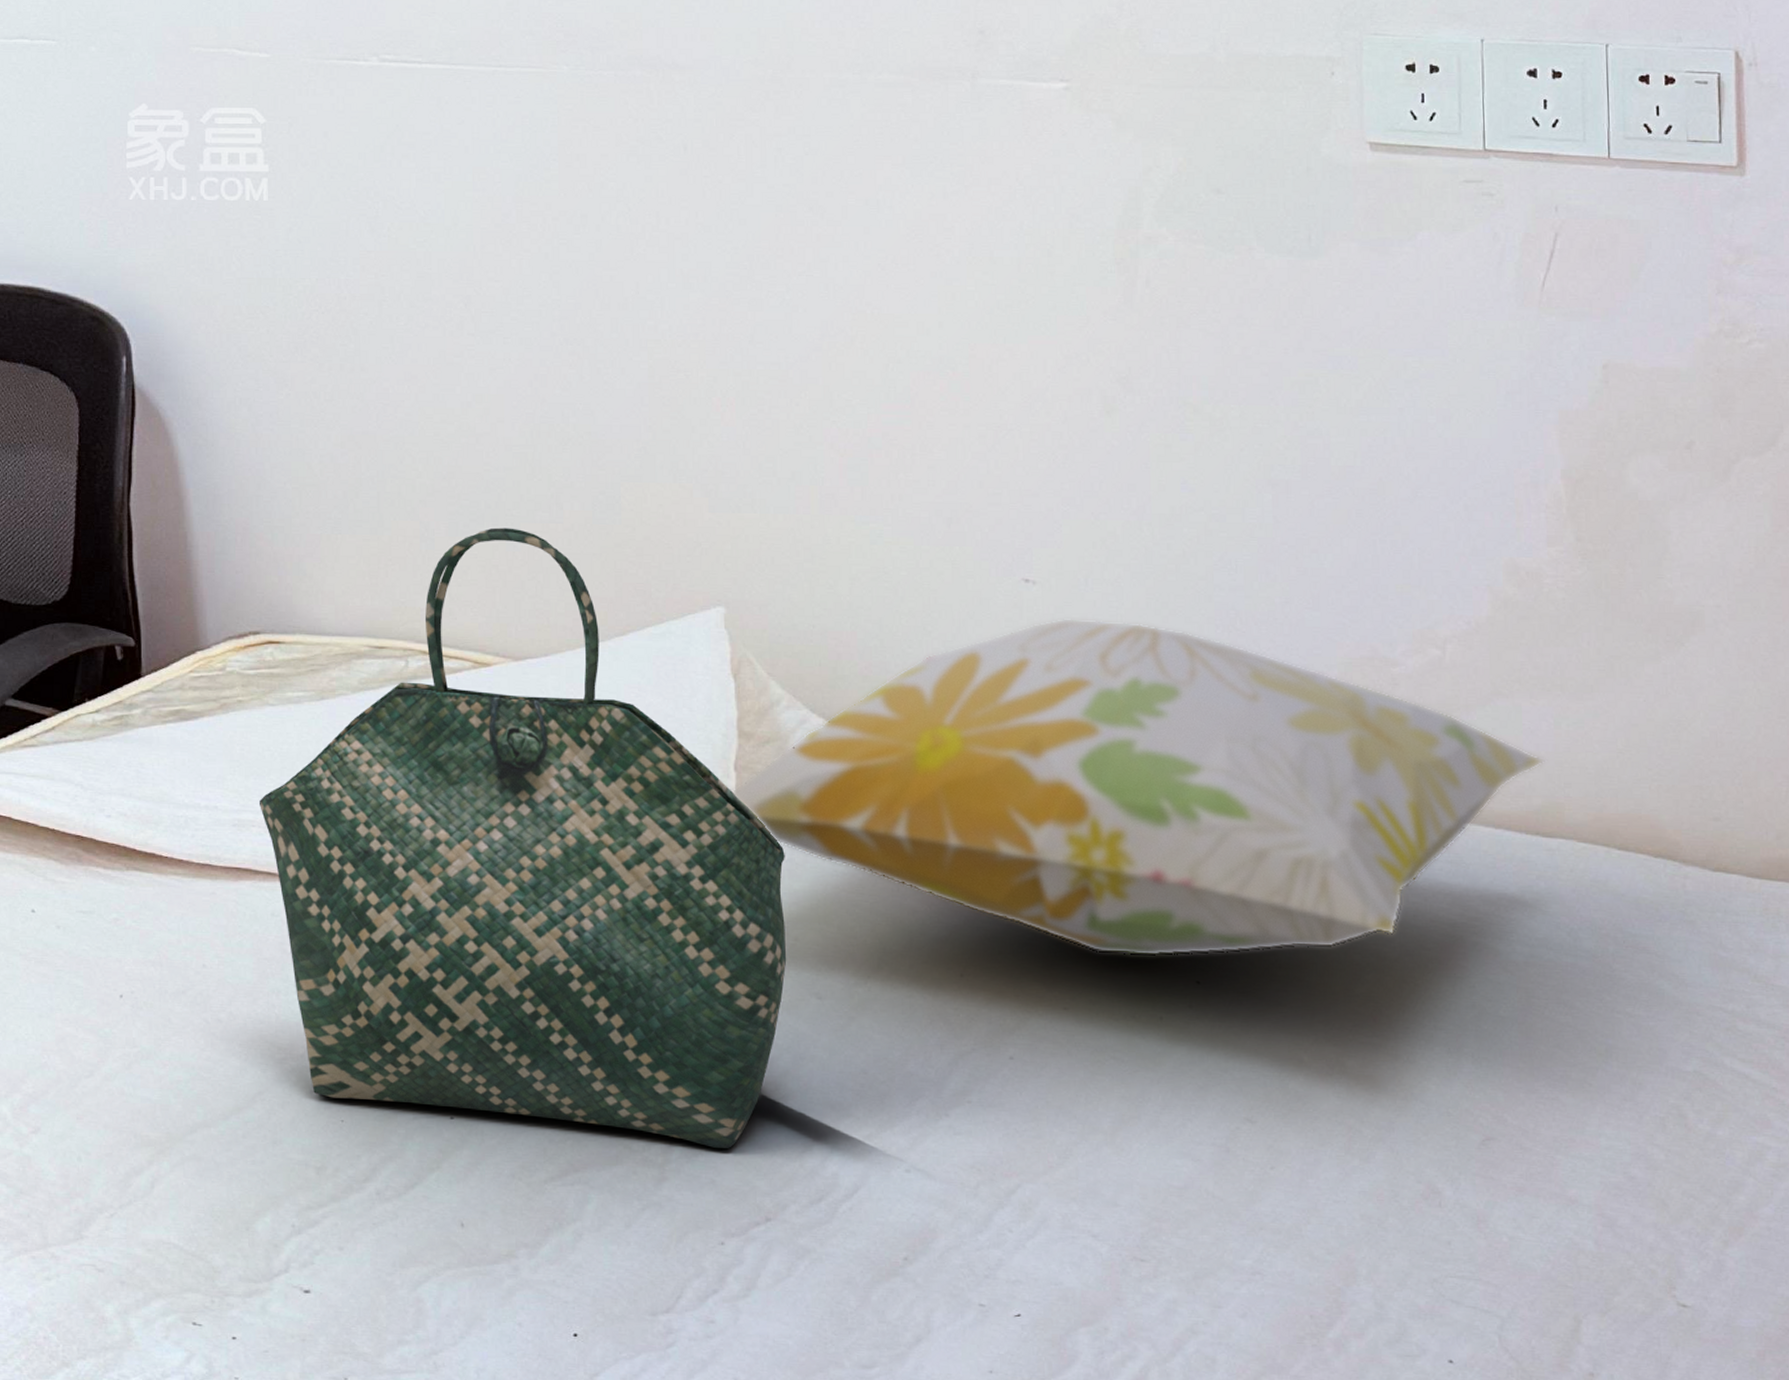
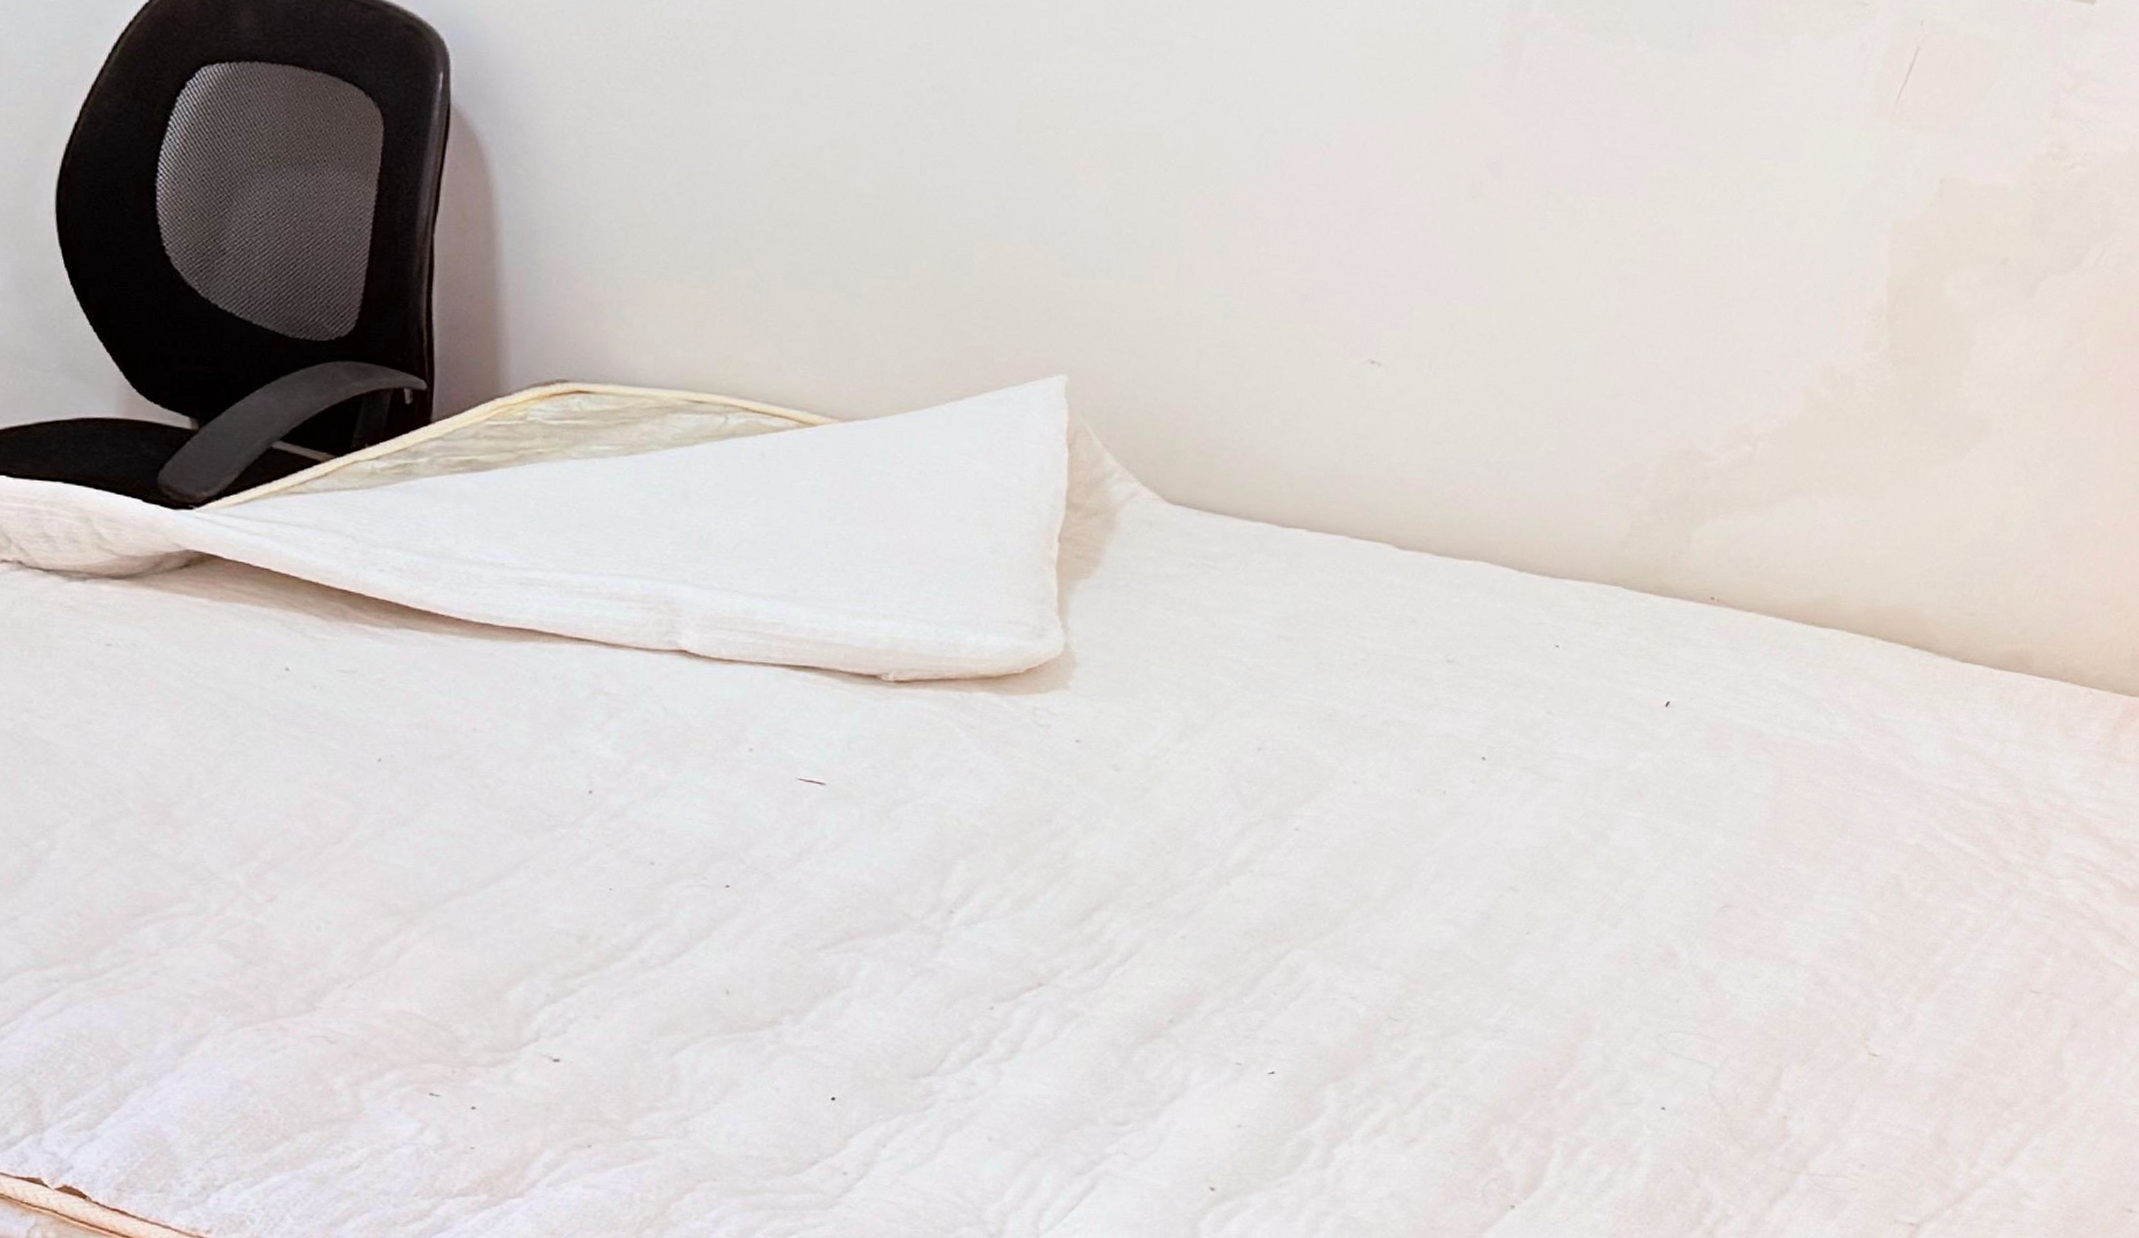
tote bag: present [260,527,787,1148] -> none [551,281,1100,916]
decorative pillow: present [733,617,1547,957] -> none [1053,400,1832,734]

